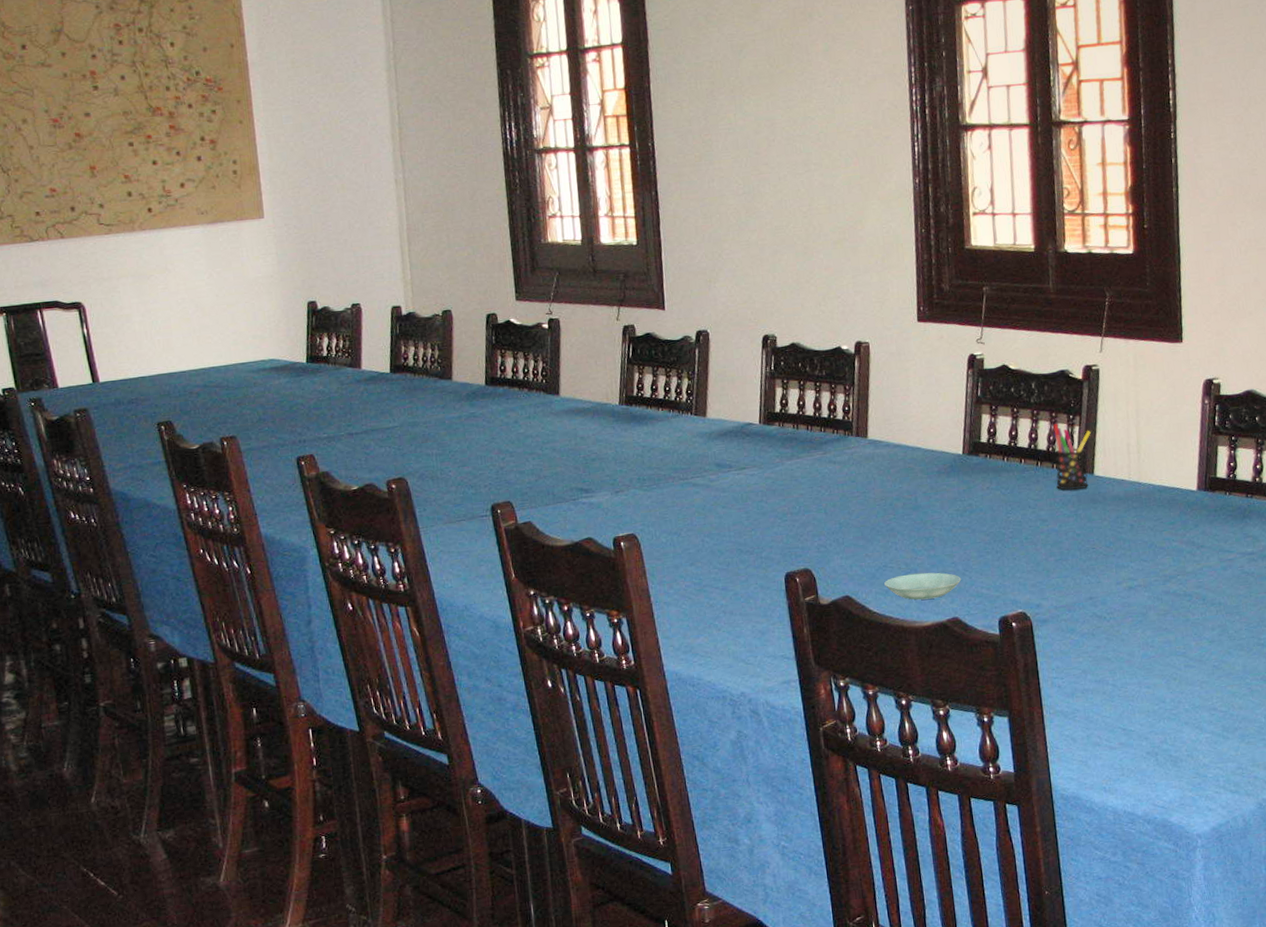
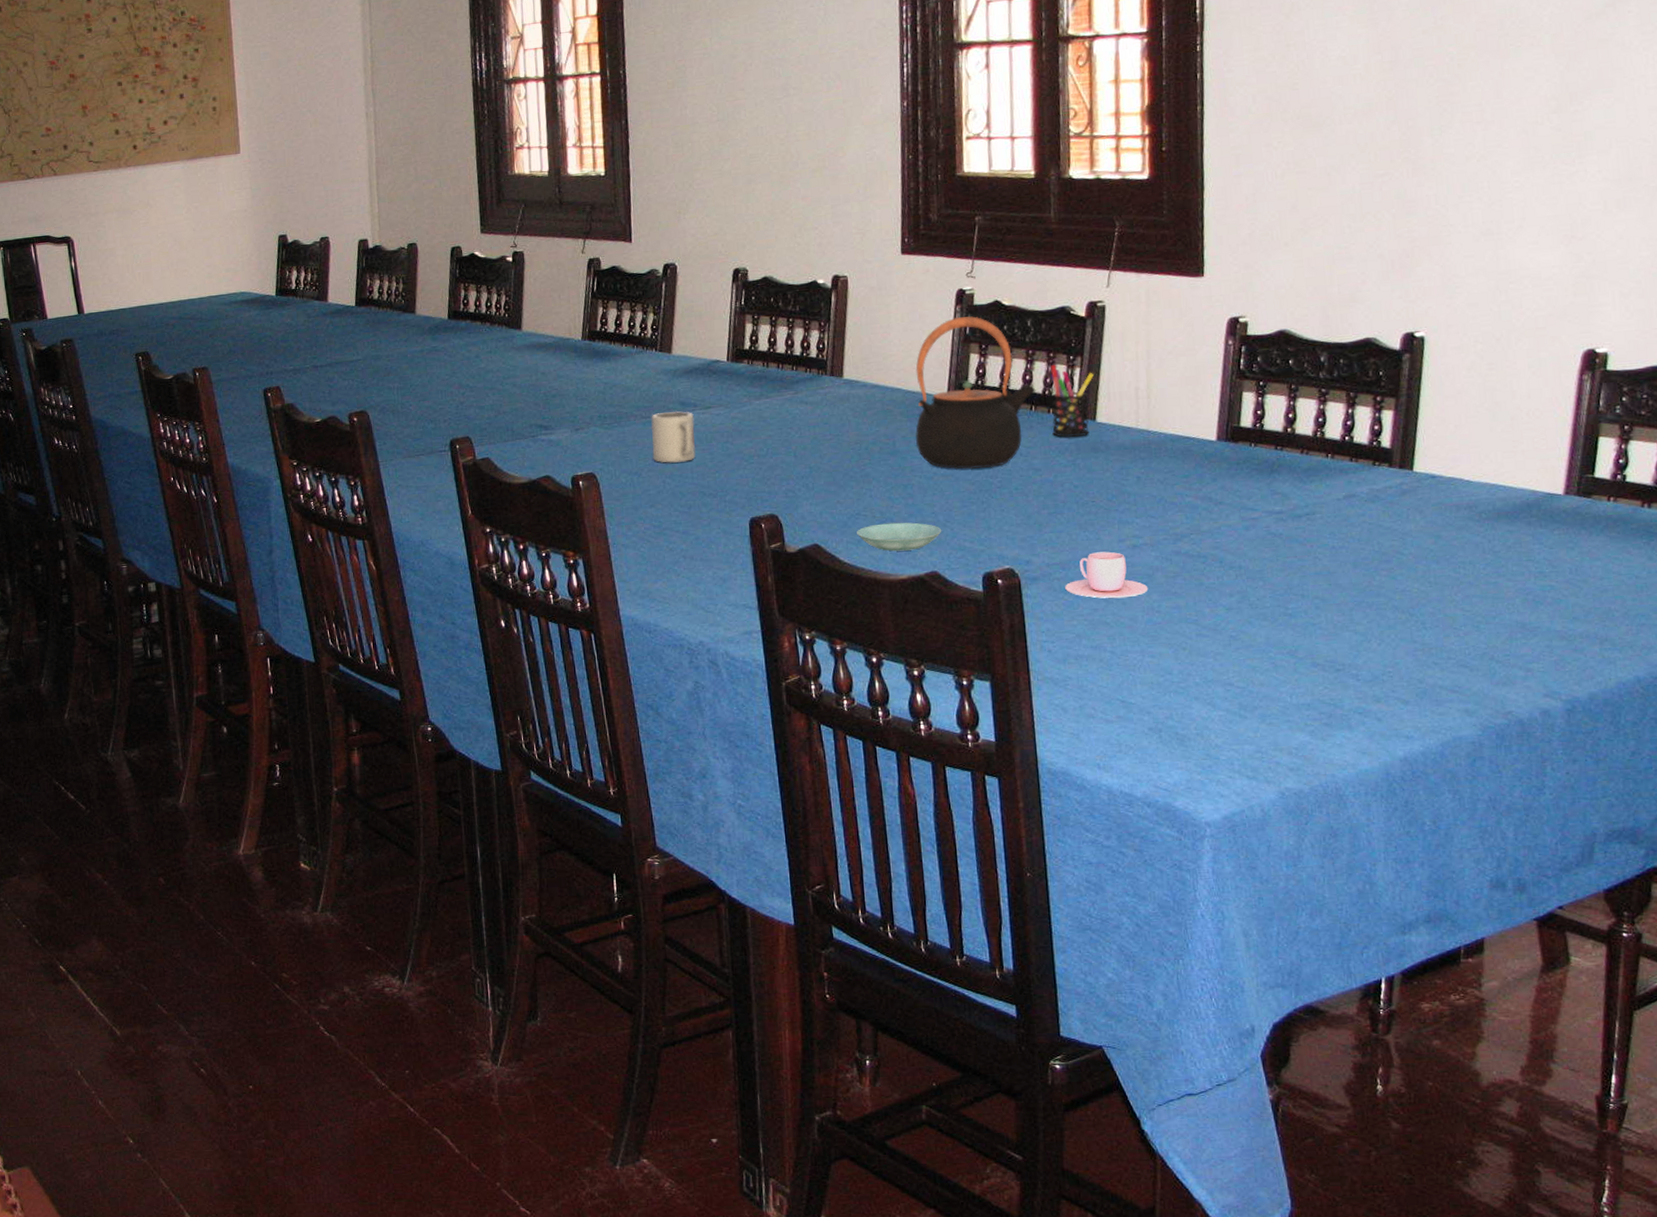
cup: none [688,472,732,523] -> present [651,411,696,463]
teapot: none [933,379,1041,522] -> present [915,316,1036,469]
teacup: none [1071,593,1143,637] -> present [1065,551,1149,599]

